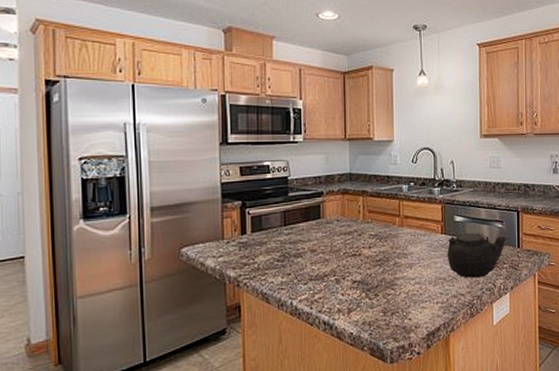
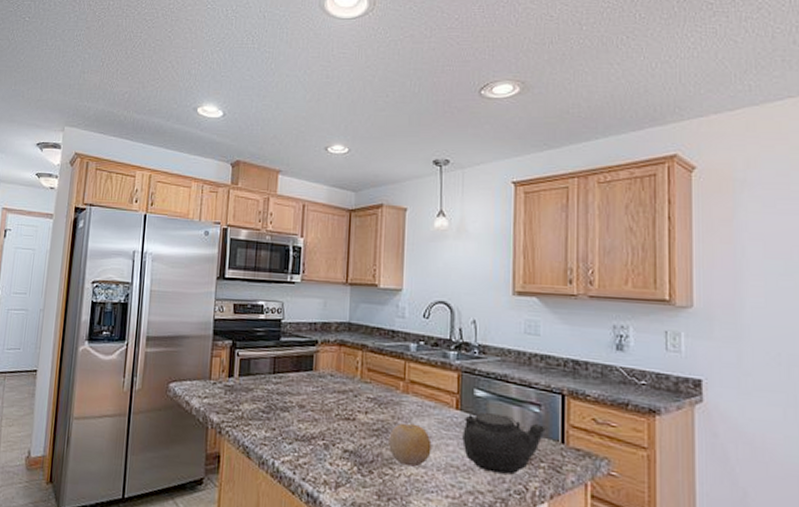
fruit: none [390,250,424,285] -> present [389,423,432,467]

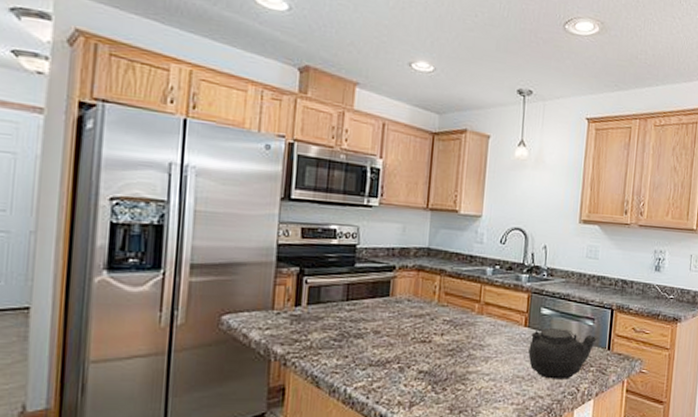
fruit: present [389,423,432,467] -> none [462,342,502,381]

